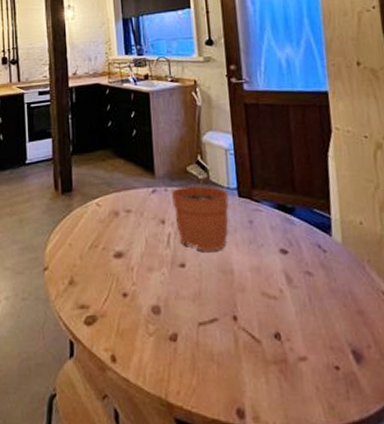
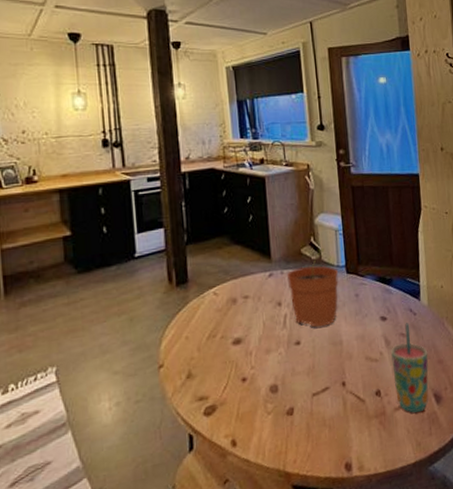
cup: none [292,260,345,368] -> present [390,323,429,413]

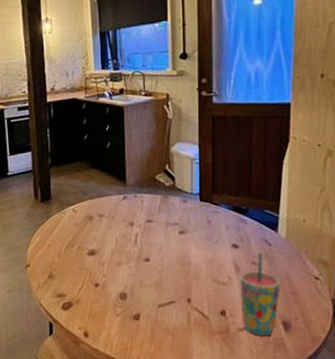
plant pot: present [286,248,339,327] -> none [140,176,192,248]

